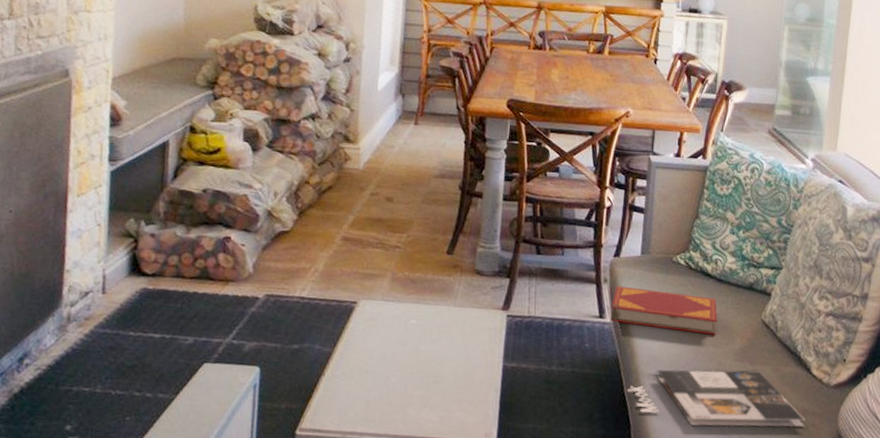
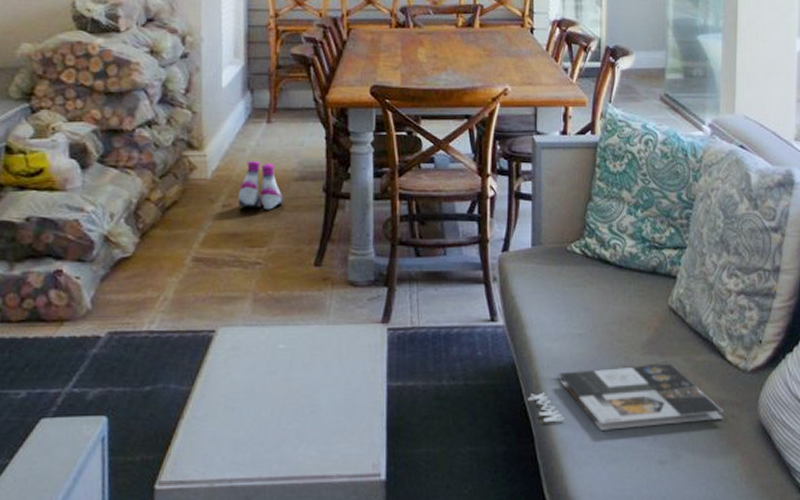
boots: none [384,156,424,201] -> present [237,161,283,210]
hardback book: present [610,285,718,335] -> none [503,283,621,328]

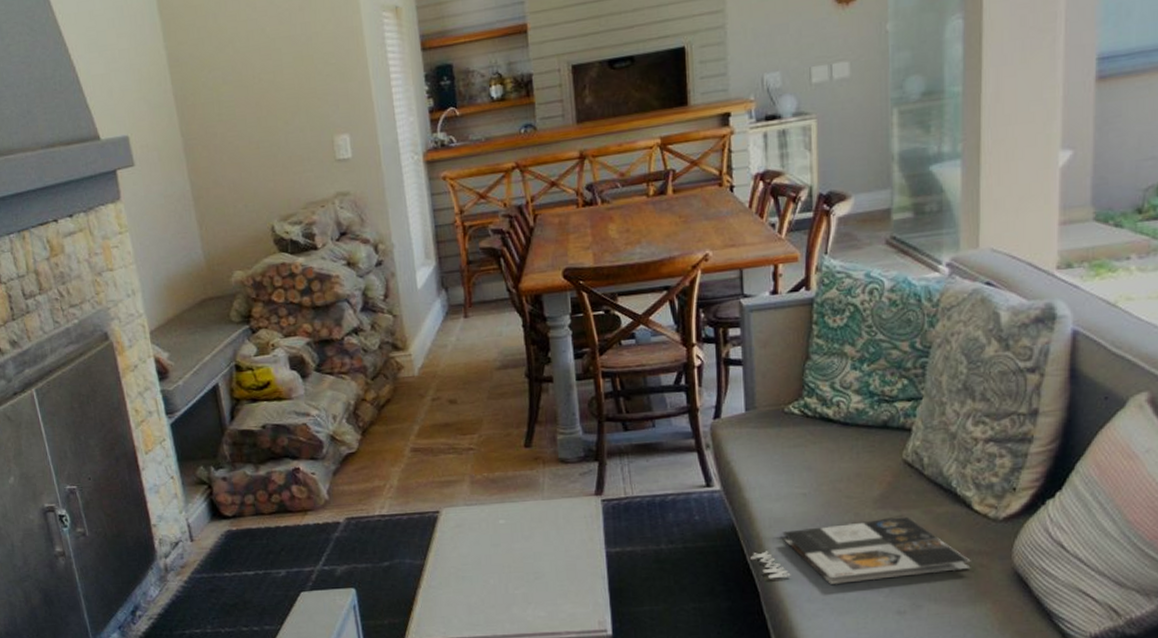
boots: present [237,161,283,210] -> none [444,355,488,400]

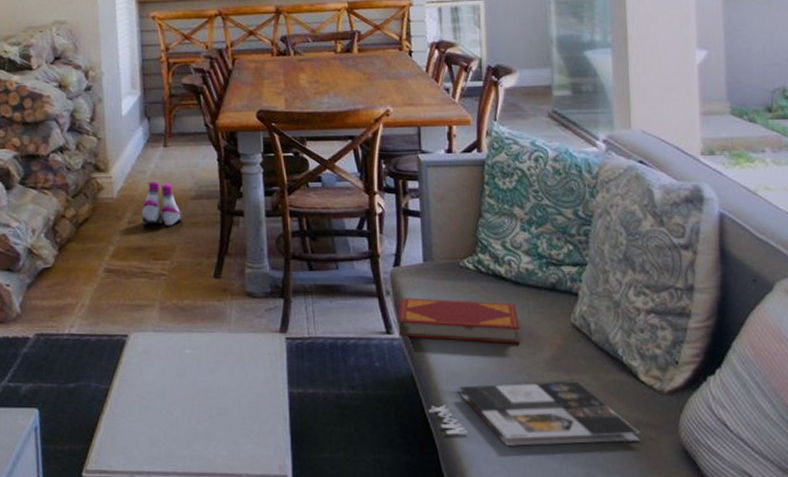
boots: none [444,355,488,400] -> present [141,182,182,226]
hardback book: none [718,445,848,489] -> present [398,297,521,344]

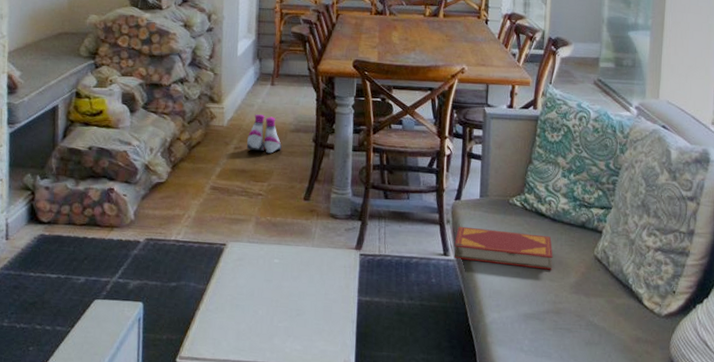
magazine: present [429,381,641,446] -> none [472,302,639,354]

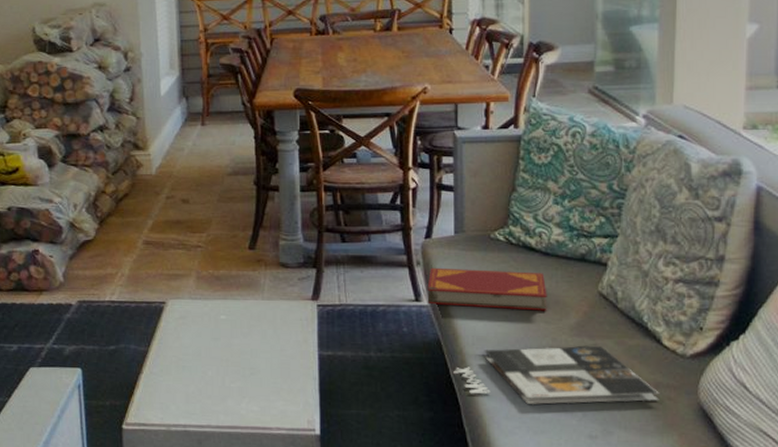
boots: present [246,114,282,154] -> none [179,159,219,201]
magazine: none [472,302,639,354] -> present [453,345,659,404]

